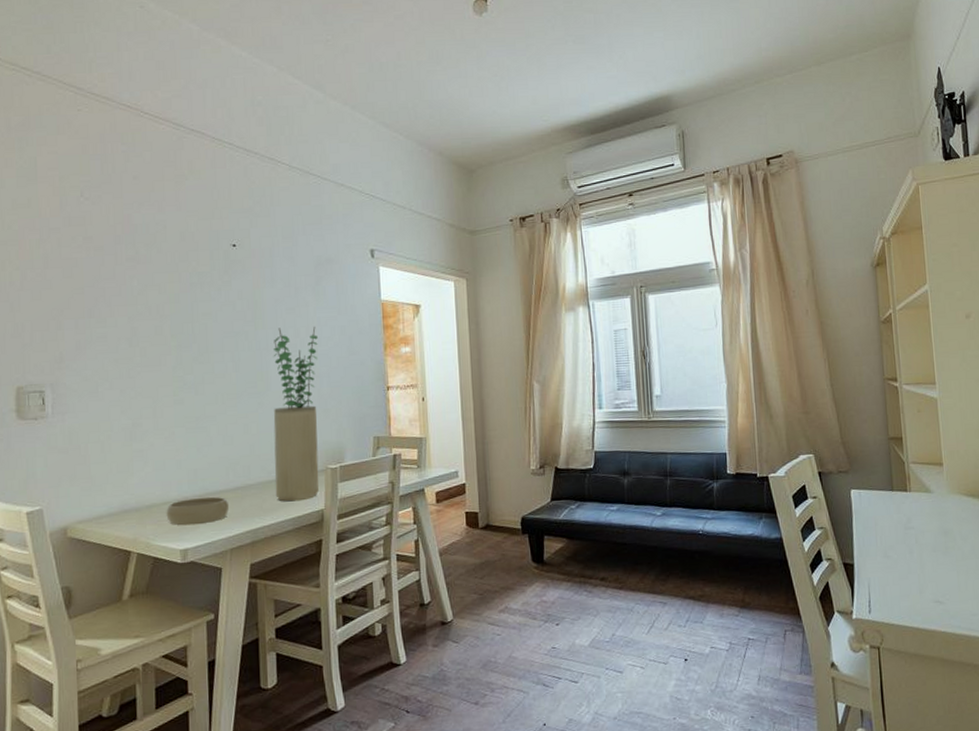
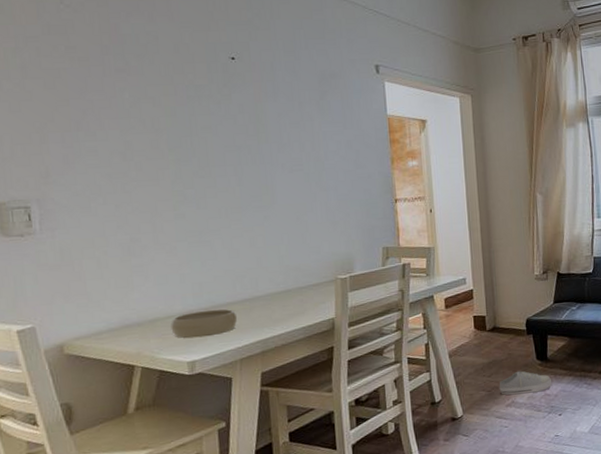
vase: present [273,327,319,502] -> none [278,141,329,312]
shoe: none [491,573,549,600] -> present [499,370,552,395]

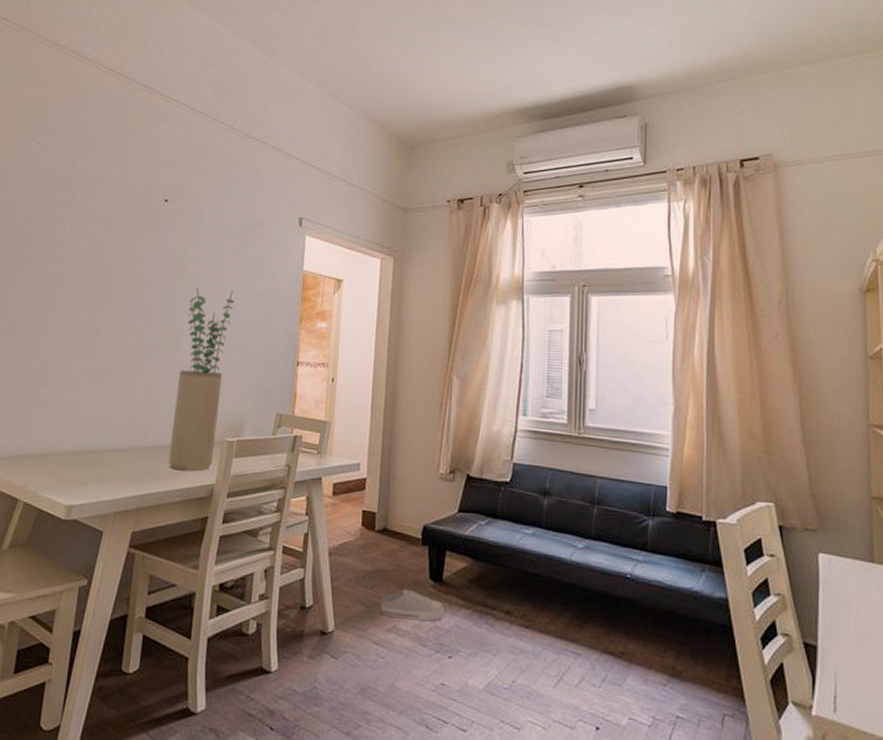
bowl: present [170,309,238,338] -> none [58,452,121,481]
vase: none [278,141,329,312] -> present [168,287,234,472]

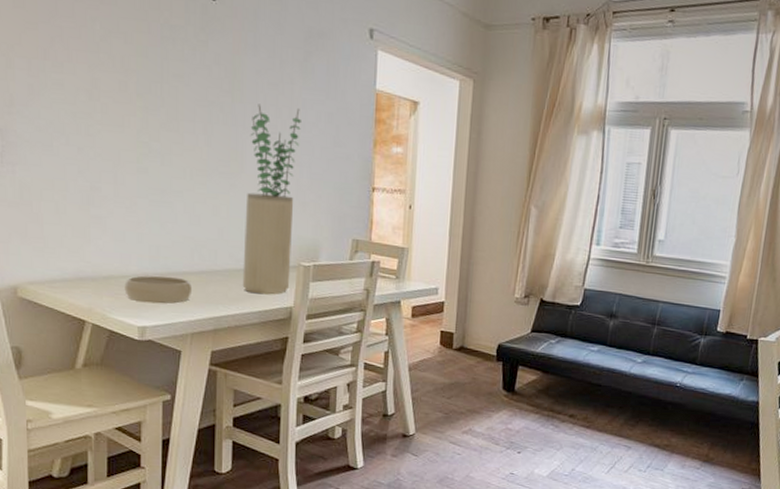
bowl: none [58,452,121,481] -> present [124,275,193,303]
shoe: present [380,588,445,622] -> none [457,398,516,425]

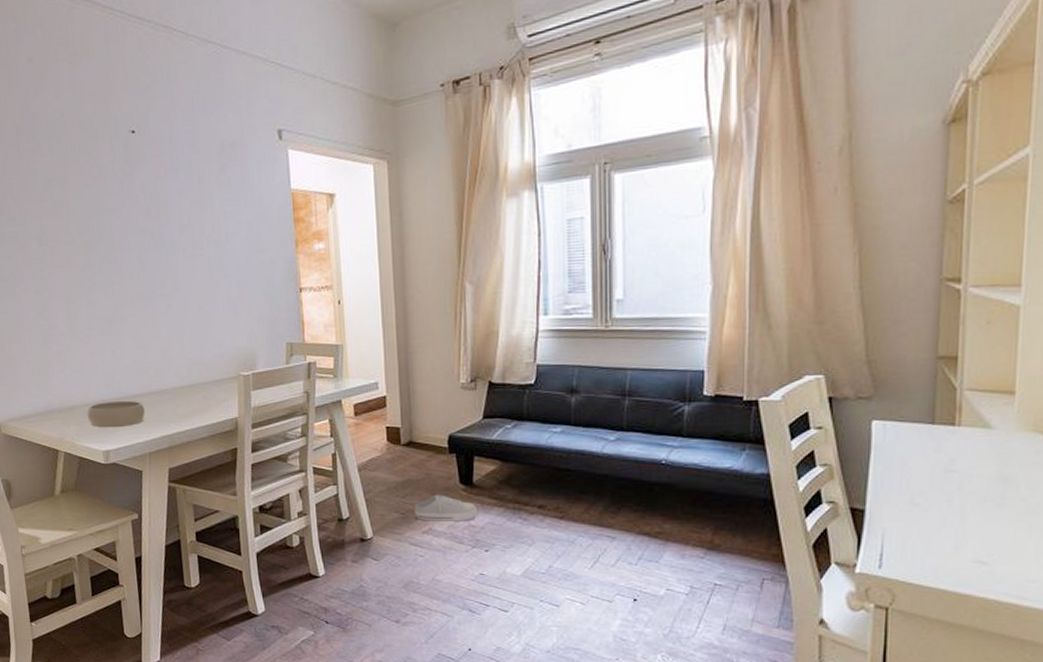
vase: present [242,104,301,295] -> none [179,222,232,409]
shoe: none [457,398,516,425] -> present [414,494,478,521]

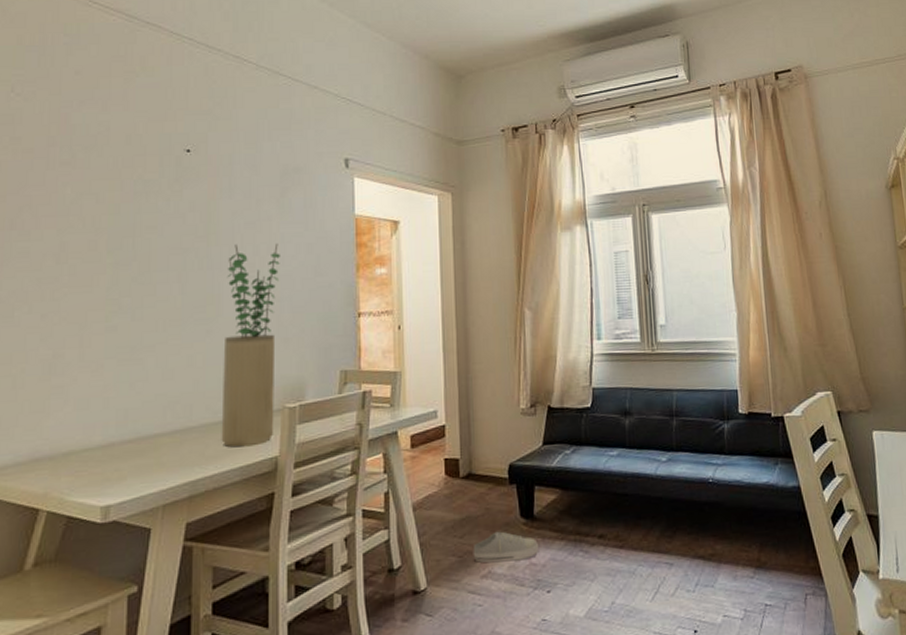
bowl: present [87,400,146,427] -> none [86,441,165,477]
vase: none [179,222,232,409] -> present [221,244,280,448]

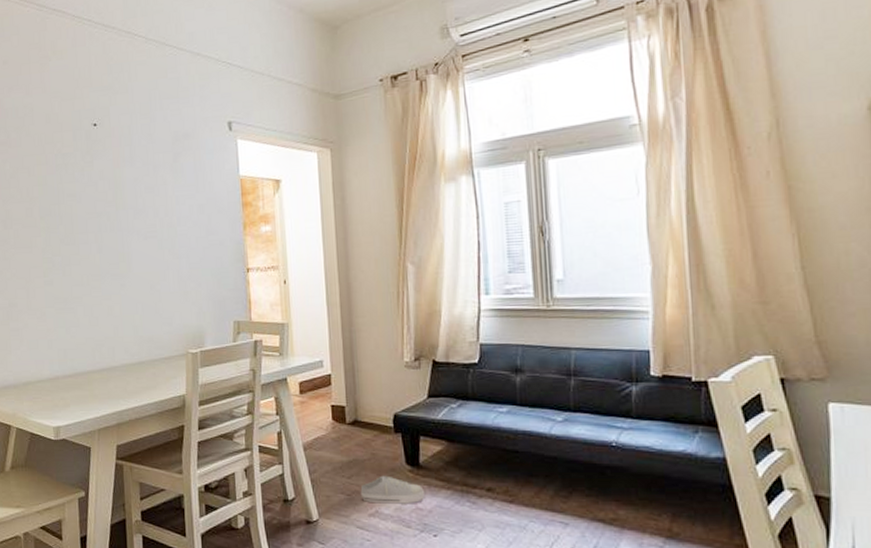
vase: present [221,244,280,448] -> none [133,206,180,385]

